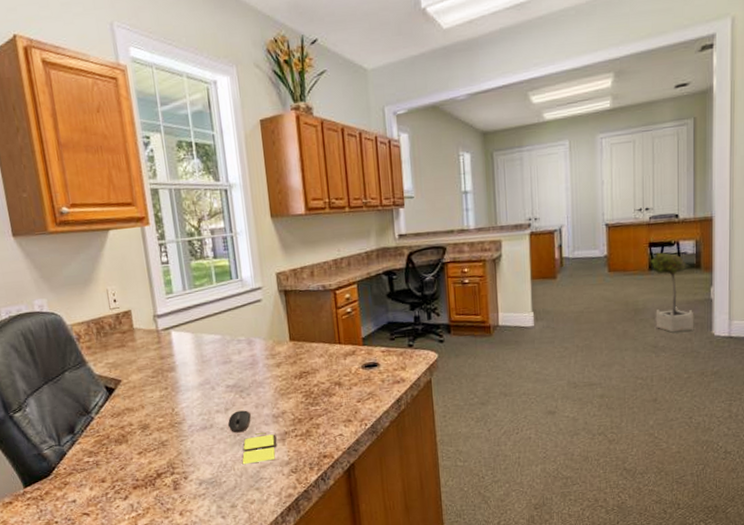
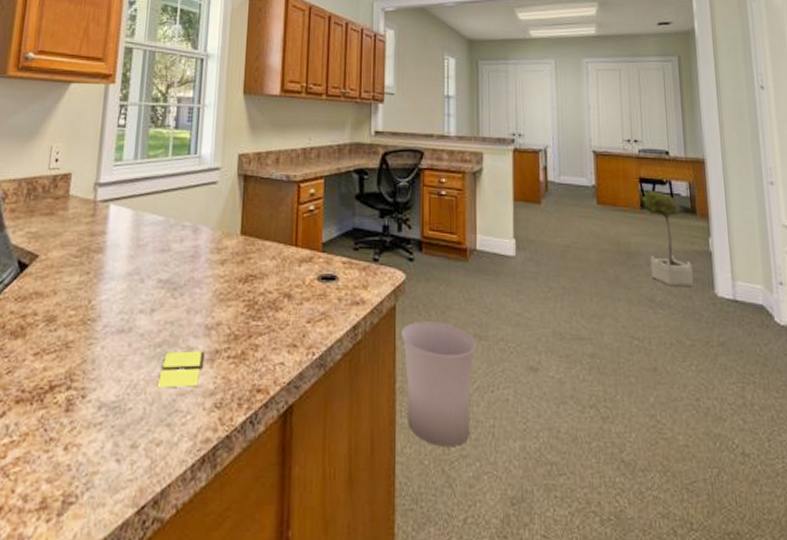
computer mouse: present [228,410,252,433] -> none [150,314,181,344]
waste bin: none [438,387,502,477] -> present [401,321,476,446]

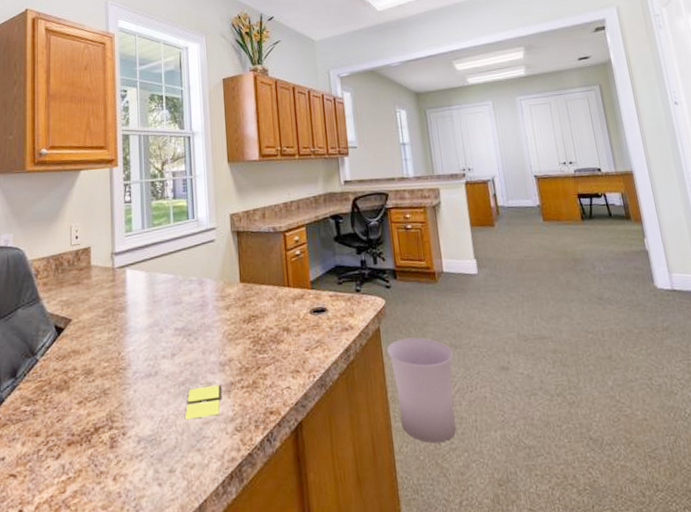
potted tree: present [642,190,695,287] -> none [582,203,636,284]

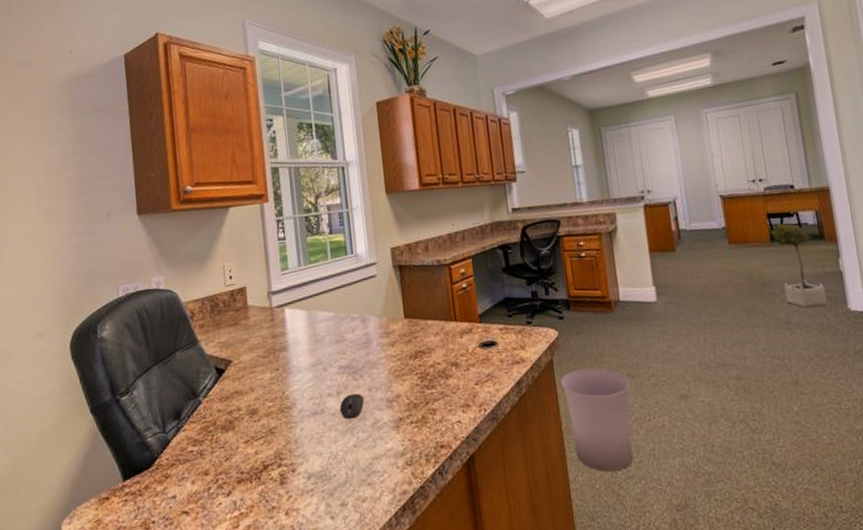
computer mouse: none [174,356,198,382] -> present [340,393,365,420]
sticky notes: present [185,381,222,420] -> none [354,417,391,456]
potted tree: none [582,203,636,284] -> present [772,223,828,308]

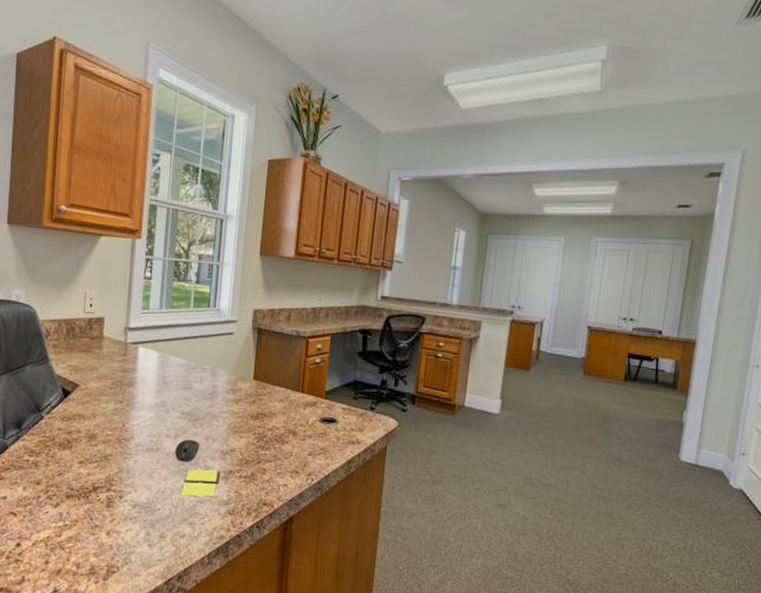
sticky notes: none [354,417,391,456] -> present [180,466,221,497]
waste bin: present [561,368,633,472] -> none [388,461,454,558]
potted tree: present [772,223,828,308] -> none [622,364,667,451]

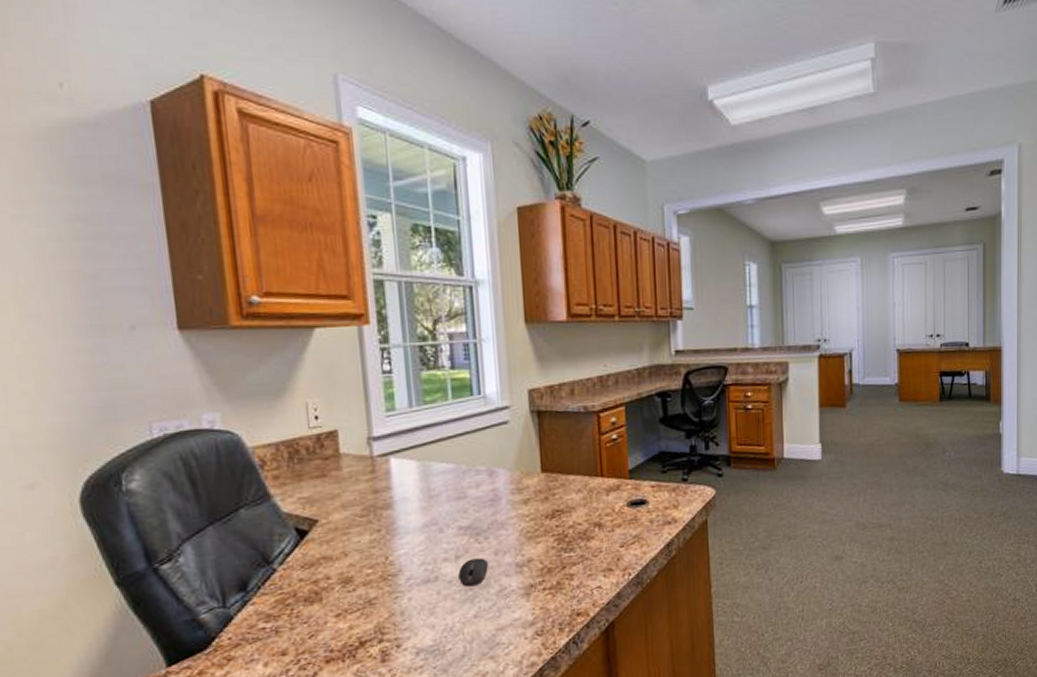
sticky notes: present [180,466,221,497] -> none [474,584,520,627]

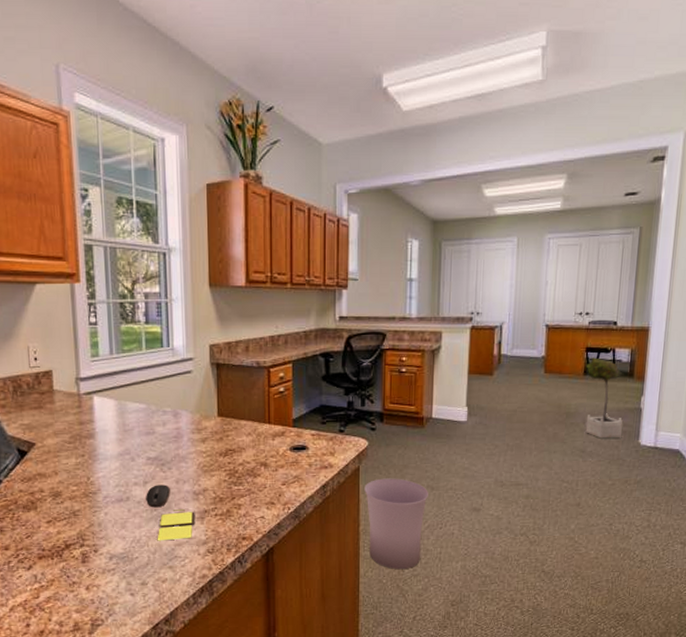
sticky notes: none [474,584,520,627] -> present [157,508,196,541]
waste bin: none [714,529,785,635] -> present [364,478,428,569]
potted tree: none [942,382,984,469] -> present [585,358,624,439]

